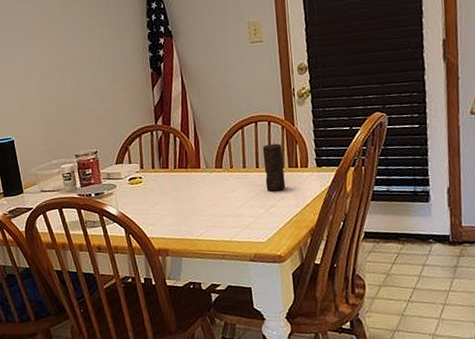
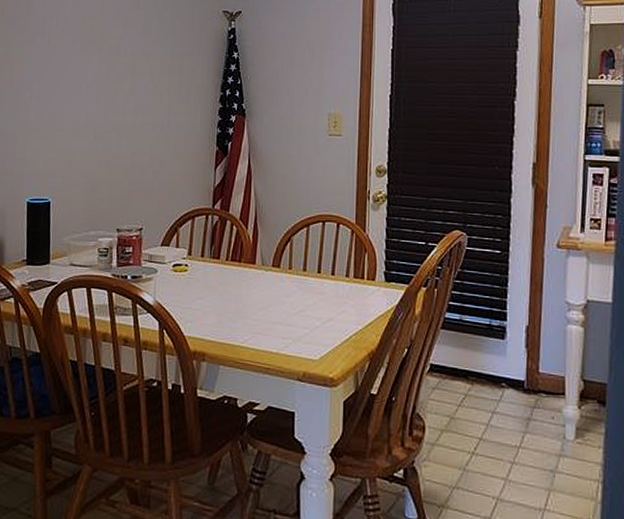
candle: present [262,143,286,191] -> none [326,248,349,303]

